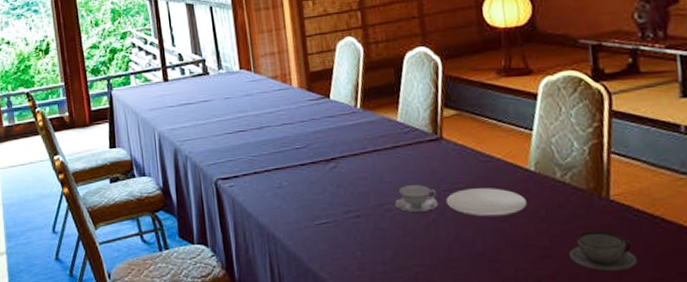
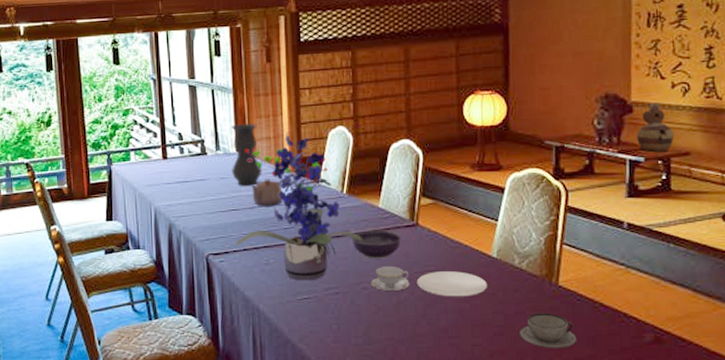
vase: none [233,39,269,106] -> present [231,124,263,186]
flower arrangement: none [245,46,382,204] -> present [236,132,362,281]
teapot: none [256,96,293,126] -> present [250,179,283,206]
bowl: none [370,145,425,178] -> present [351,230,401,259]

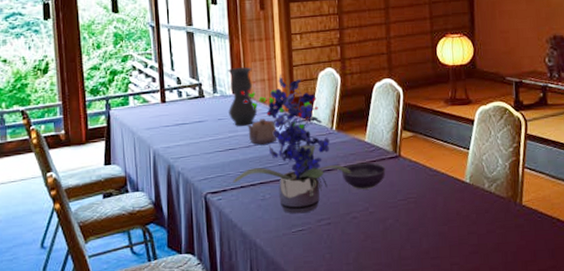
teacup: present [370,267,410,291] -> none [359,196,395,219]
plate: present [416,271,487,298] -> none [400,197,462,222]
teacup: present [520,313,577,348] -> none [491,230,540,263]

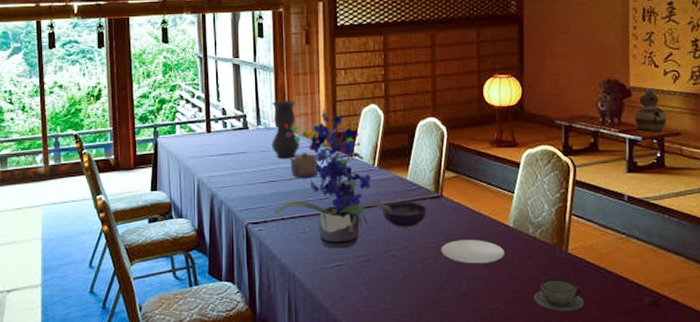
plate: none [400,197,462,222] -> present [441,240,504,265]
teacup: none [491,230,540,263] -> present [534,278,585,311]

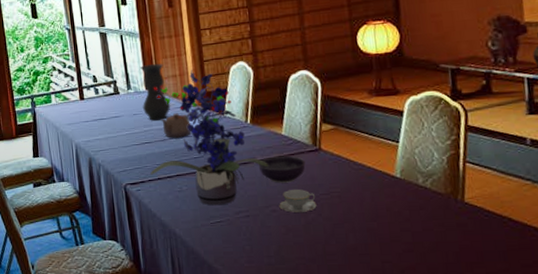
teacup: none [399,235,435,258] -> present [279,189,317,212]
plate: present [441,240,504,265] -> none [323,192,393,218]
teacup: present [534,278,585,311] -> none [429,229,488,263]

